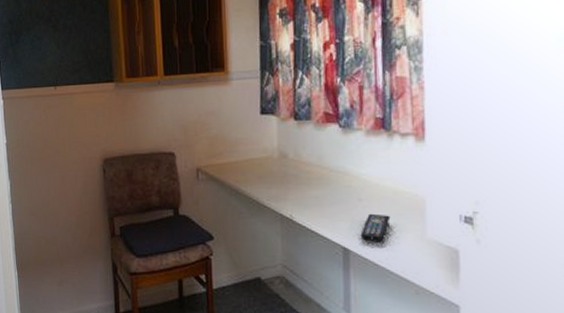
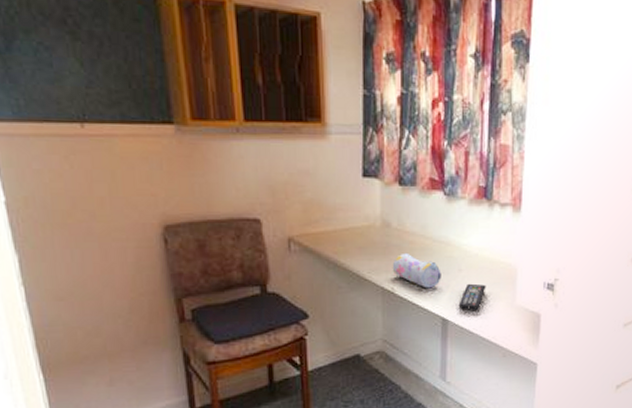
pencil case: none [291,182,340,217] -> present [393,252,441,289]

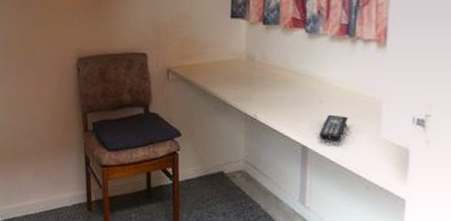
pencil case: present [393,252,441,289] -> none [256,83,302,117]

